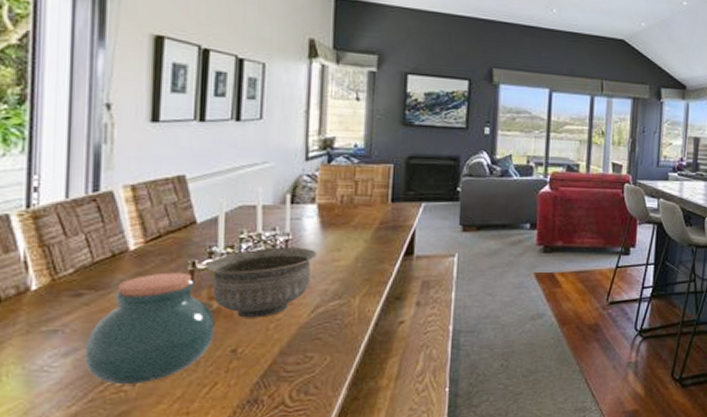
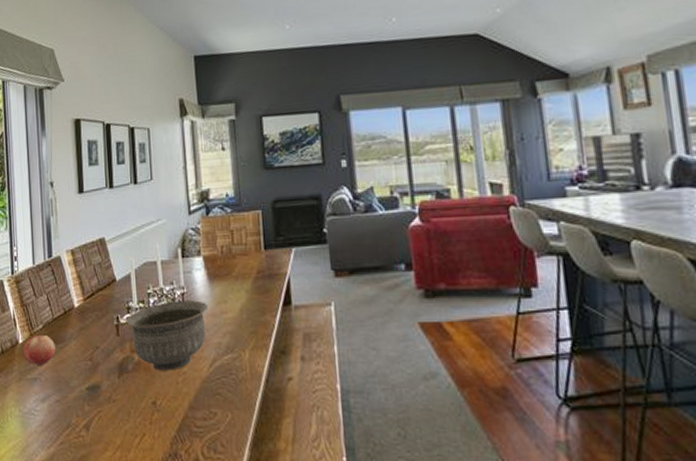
fruit: none [36,280,93,315] -> present [23,334,56,365]
jar: present [84,272,215,385] -> none [54,327,139,431]

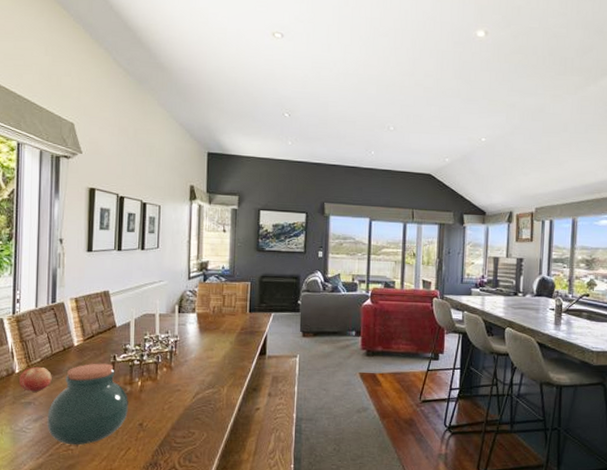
jar: none [54,327,139,431] -> present [47,363,128,446]
bowl: present [126,300,209,371] -> none [122,346,197,400]

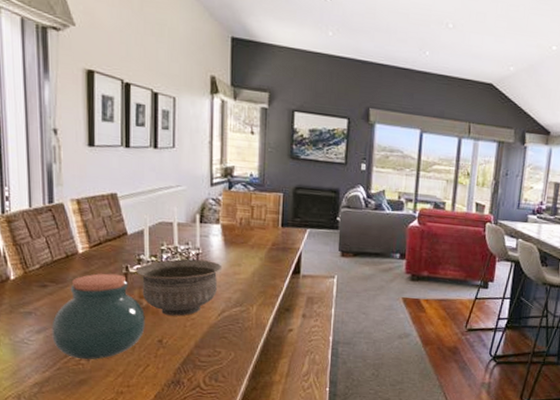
fruit: present [18,366,52,392] -> none [15,273,55,301]
bowl: none [122,346,197,400] -> present [136,258,223,316]

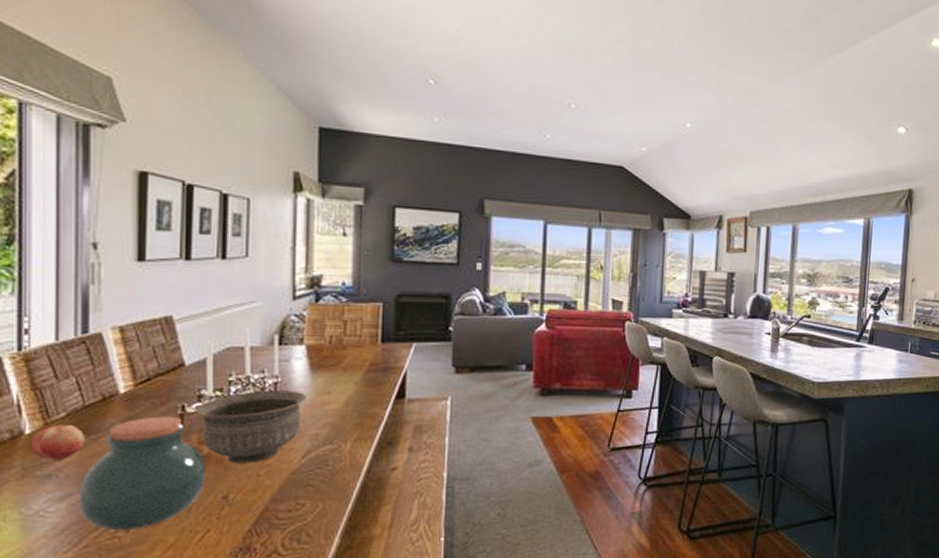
fruit: none [15,273,55,301] -> present [30,424,85,460]

